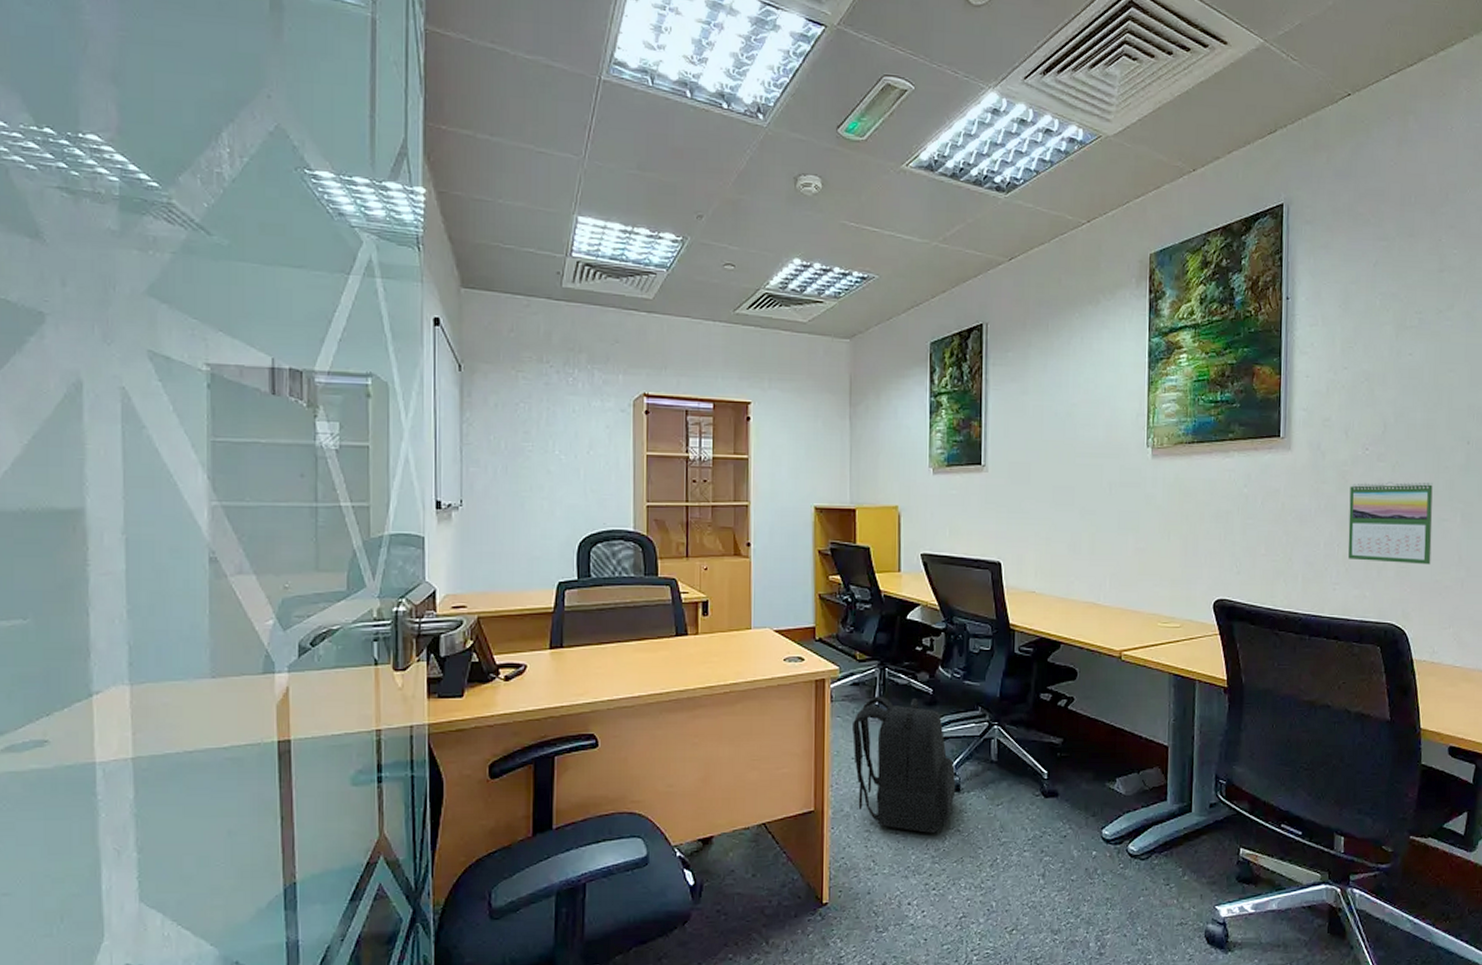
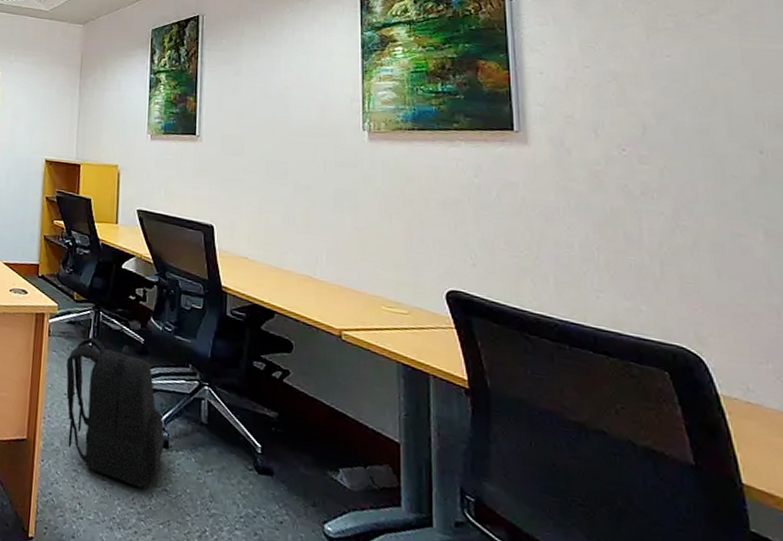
calendar: present [1348,482,1433,565] -> none [606,185,728,284]

